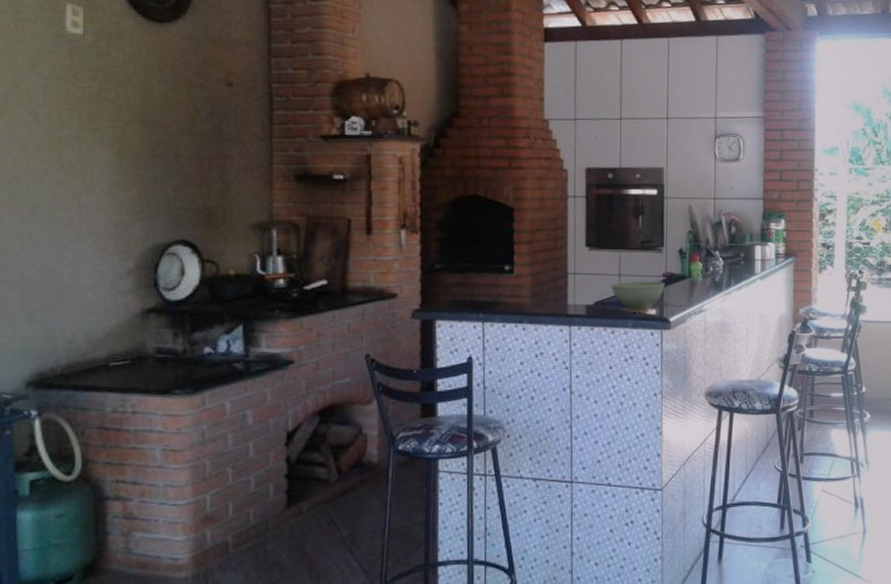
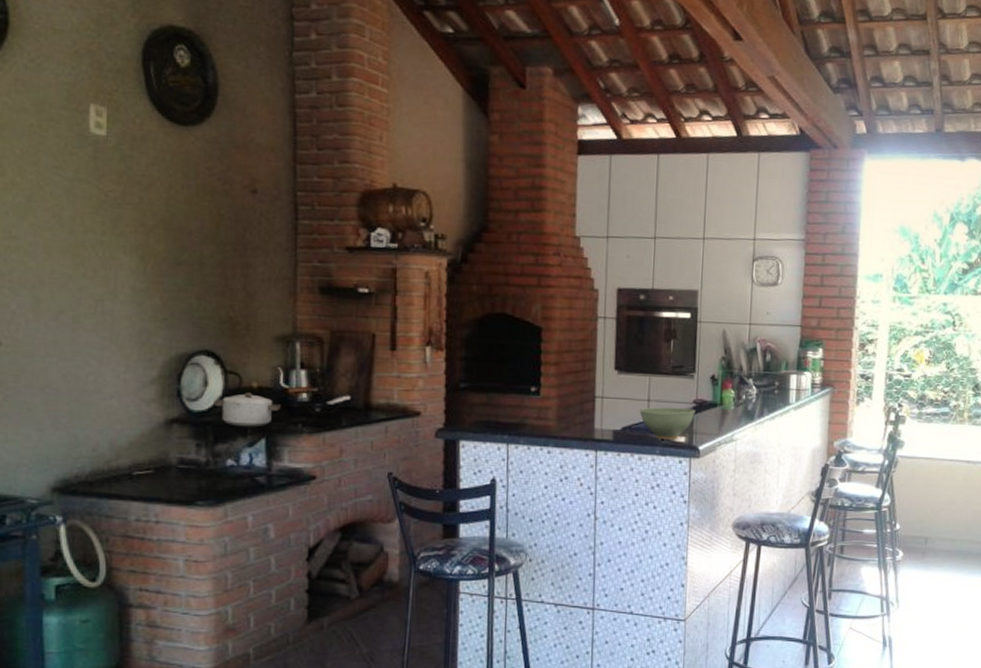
cooking pot: none [190,280,259,314] -> present [213,392,282,427]

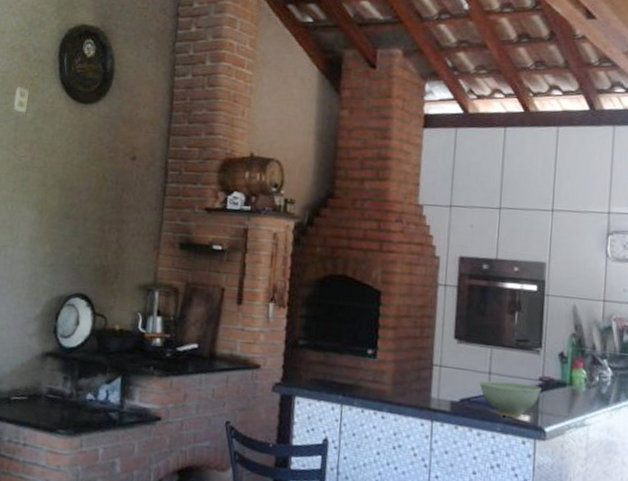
cooking pot: present [213,392,282,427] -> none [81,333,138,366]

